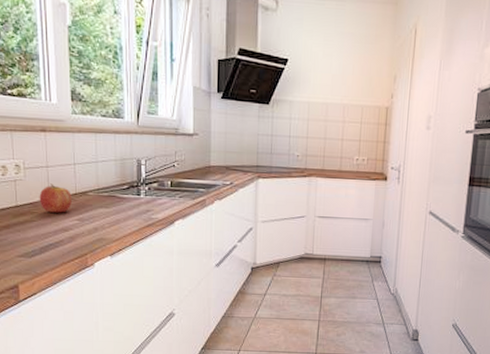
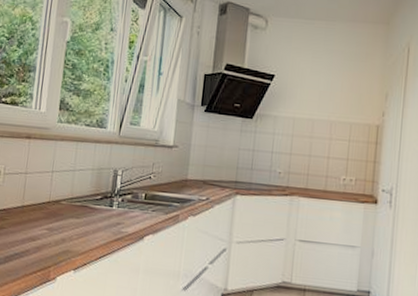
fruit: present [39,183,72,213] -> none [12,190,45,221]

